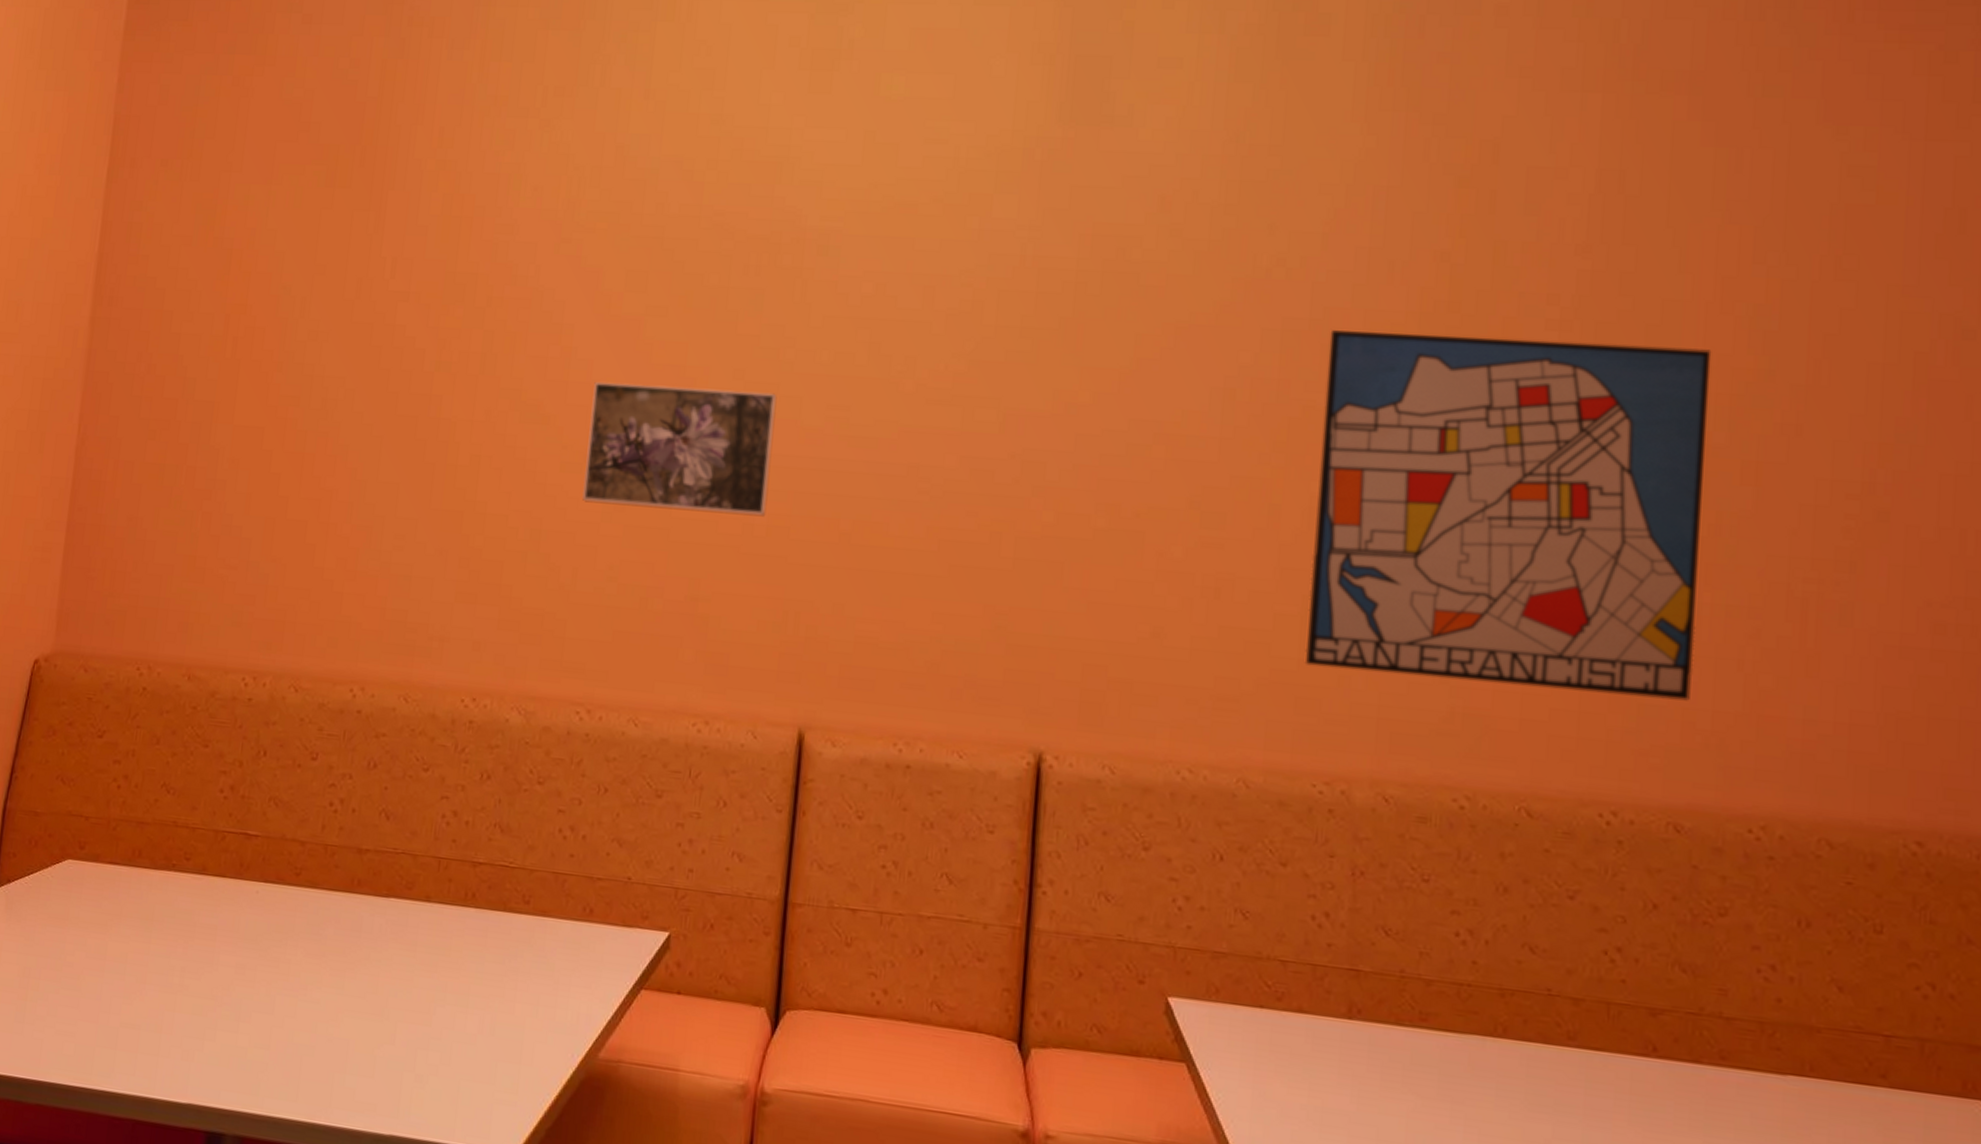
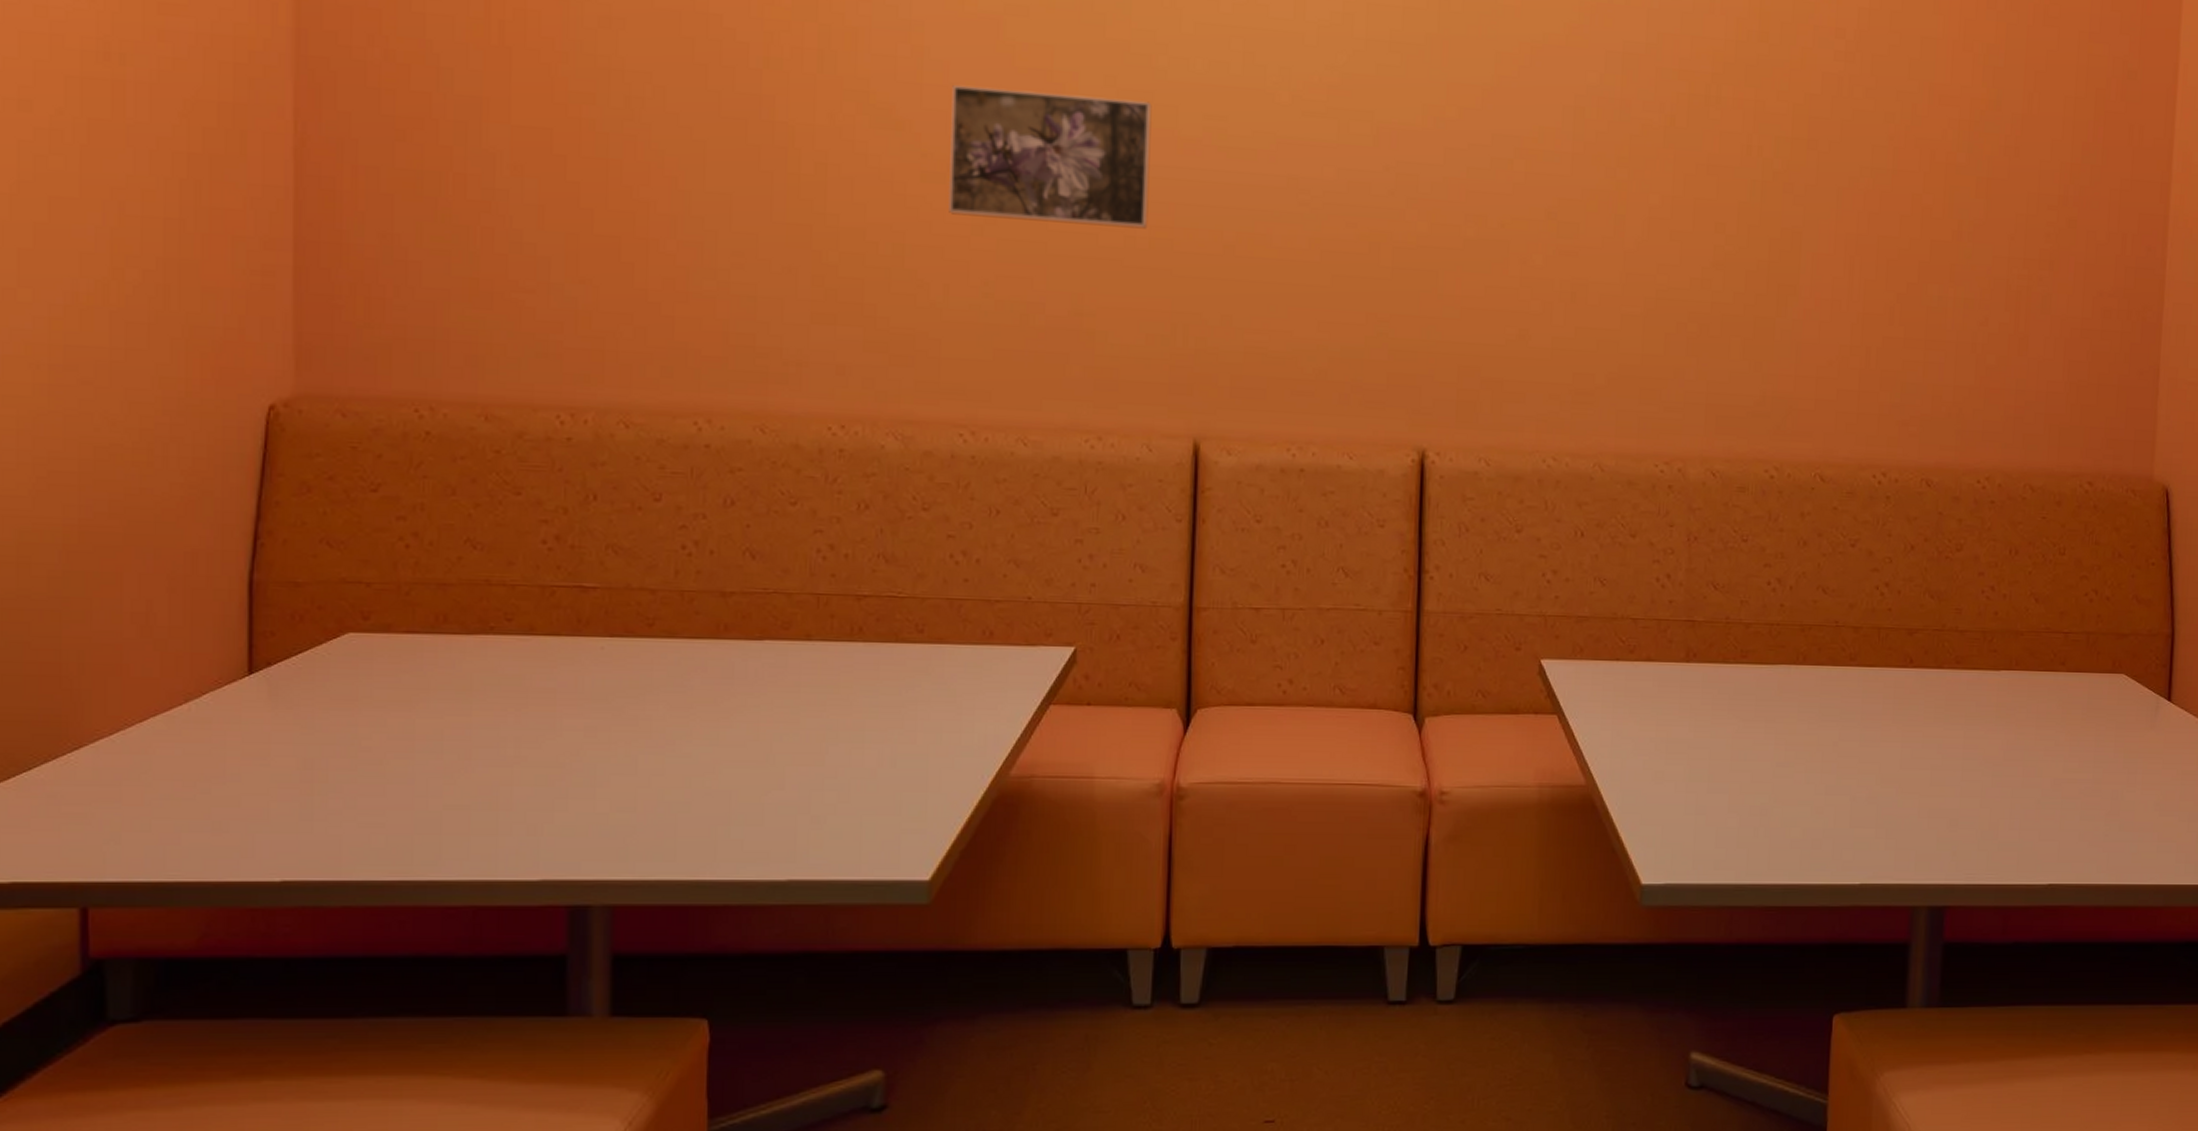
wall art: present [1304,330,1712,701] -> none [1647,54,1957,379]

